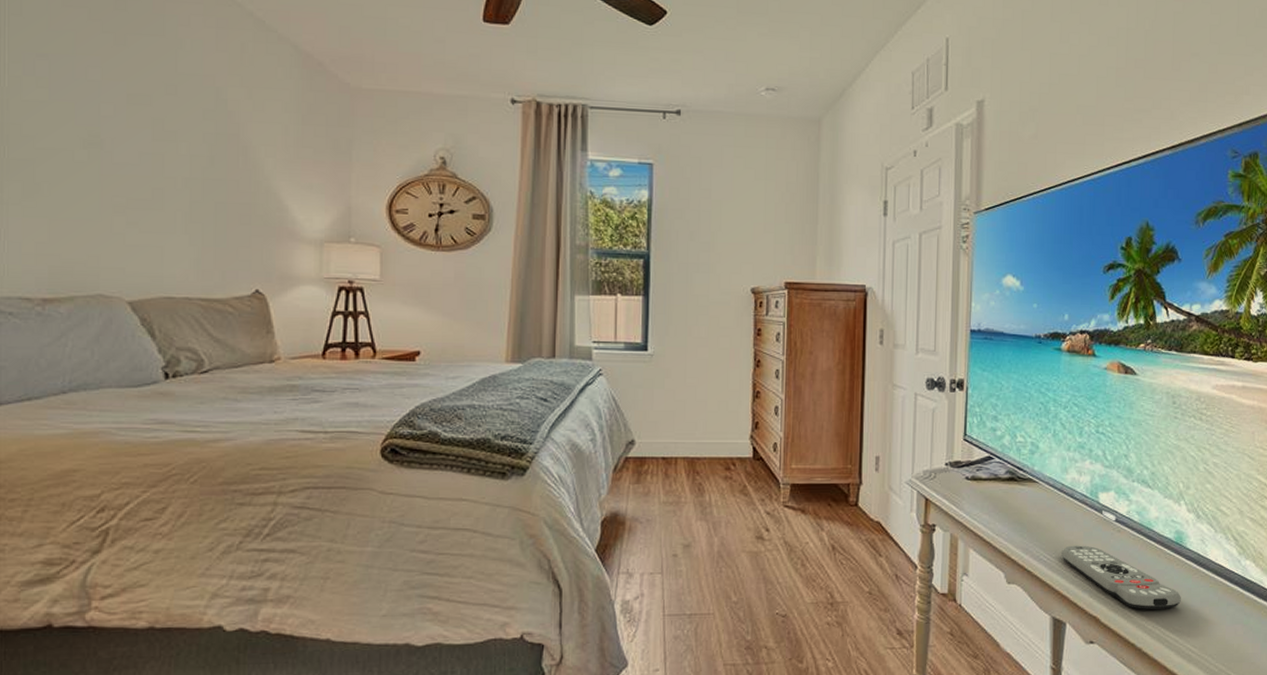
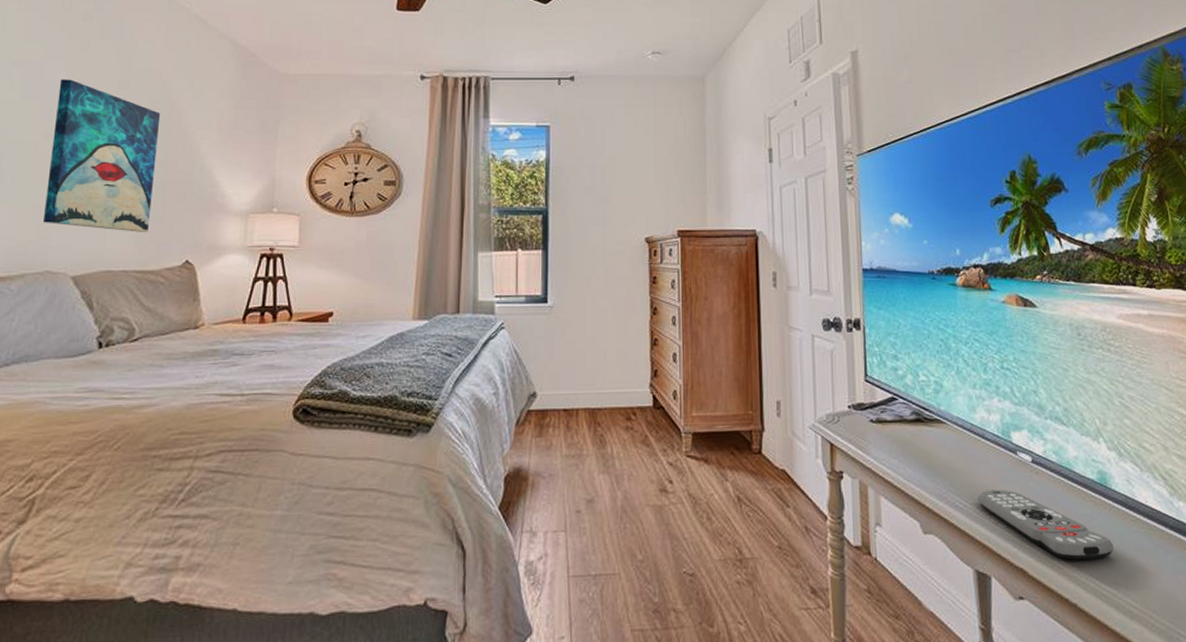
wall art: none [90,78,217,257] -> present [43,79,161,232]

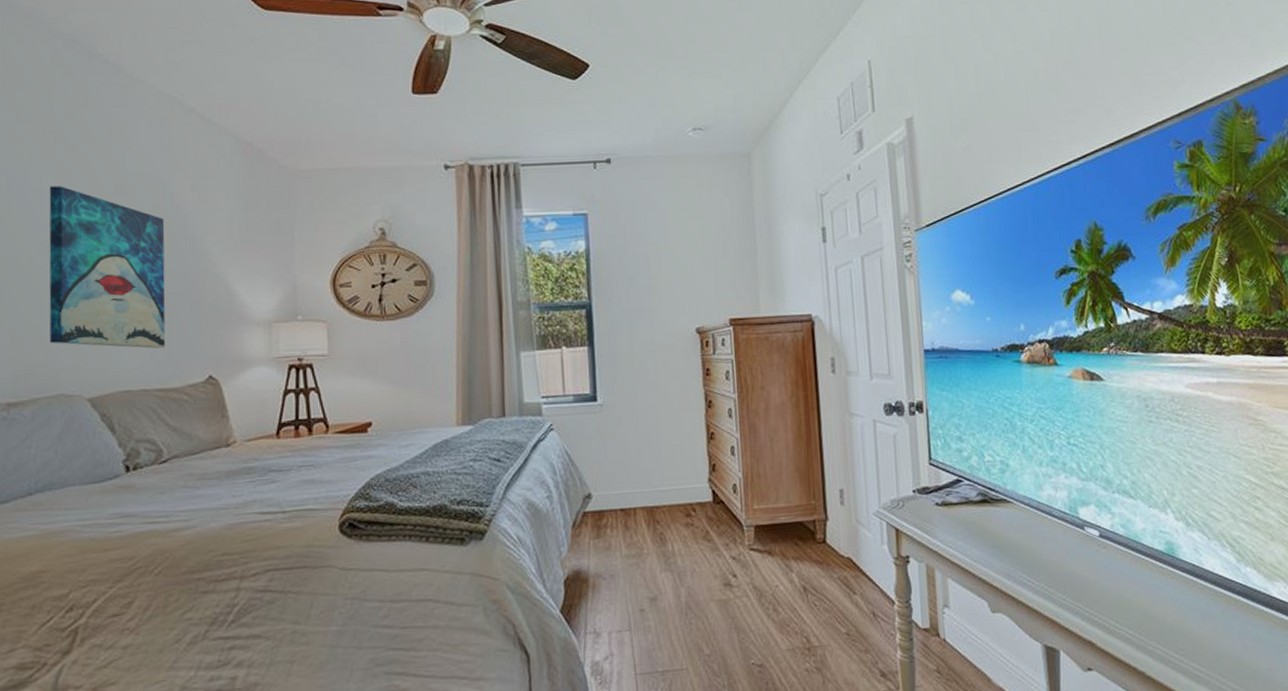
remote control: present [977,489,1114,560] -> none [1045,565,1181,630]

